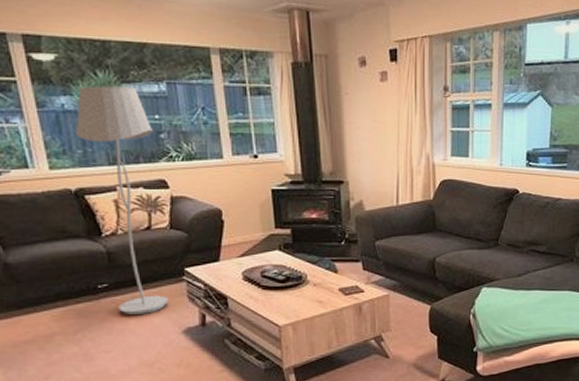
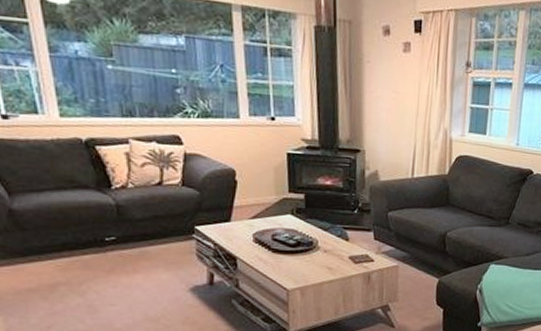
floor lamp: present [75,86,169,315] -> none [89,34,177,270]

